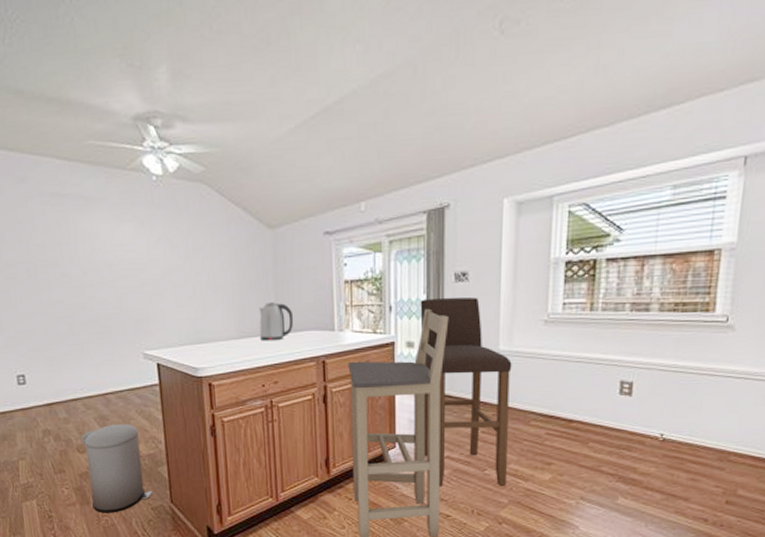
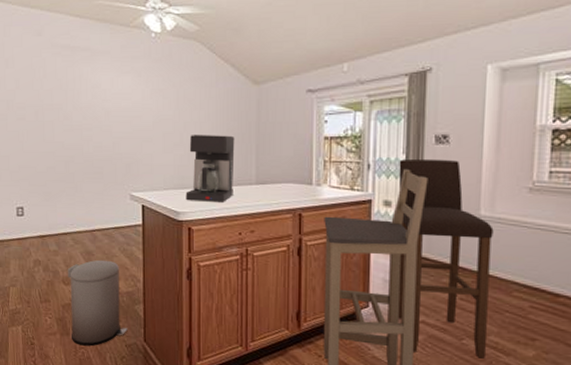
coffee maker: none [203,284,254,356] -> present [185,134,235,204]
kettle: present [258,302,294,341] -> none [240,154,273,191]

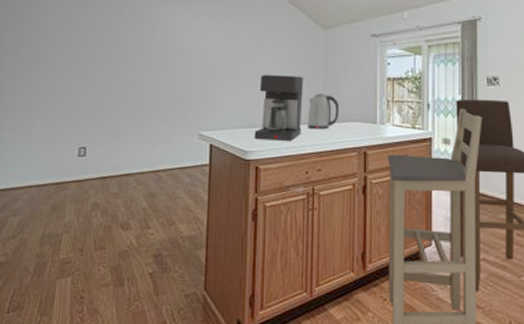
pedal bin: present [67,259,128,346] -> none [126,201,187,298]
kettle: none [240,154,273,191] -> present [308,93,340,130]

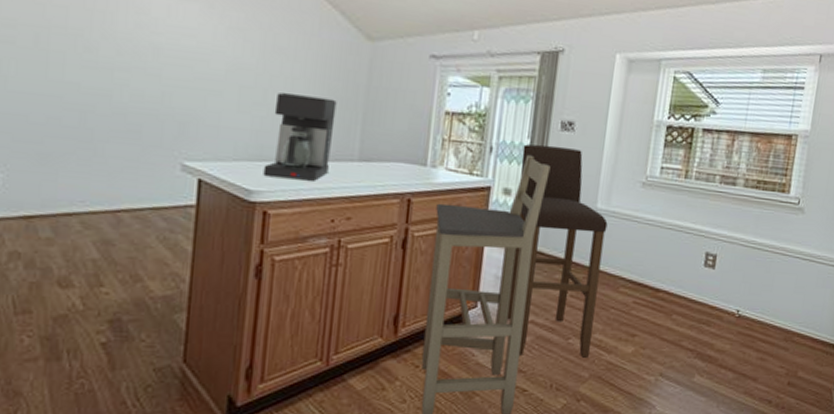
kettle: present [308,93,340,130] -> none [338,123,382,170]

